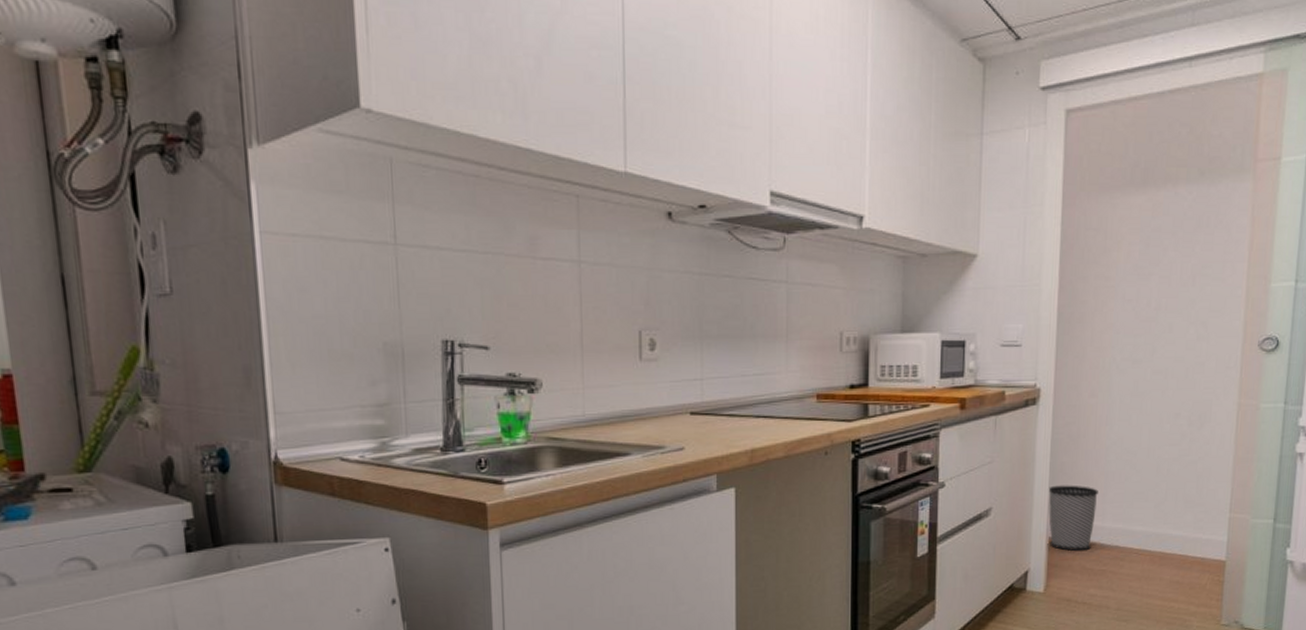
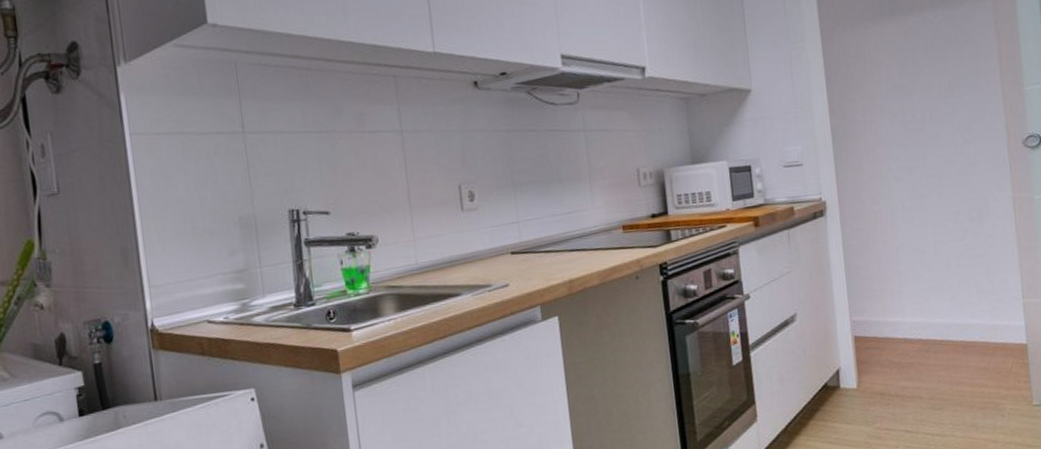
wastebasket: present [1048,485,1098,551] -> none [847,286,896,347]

